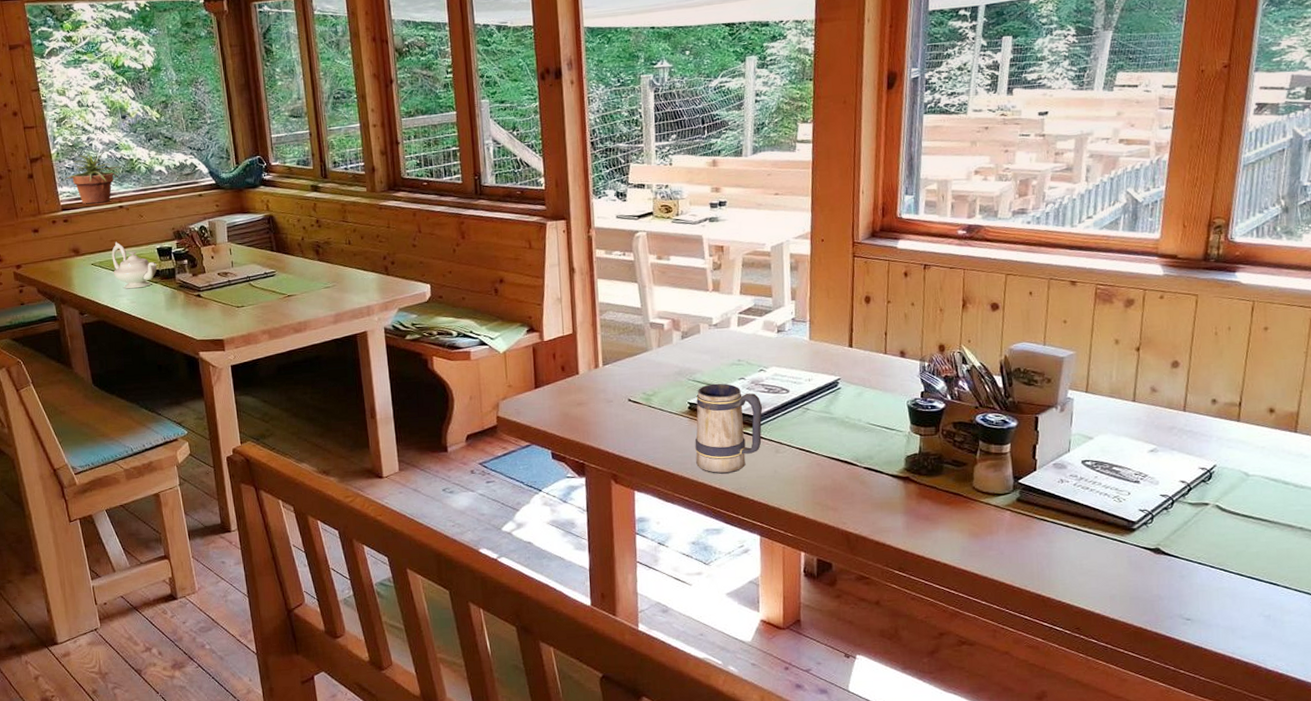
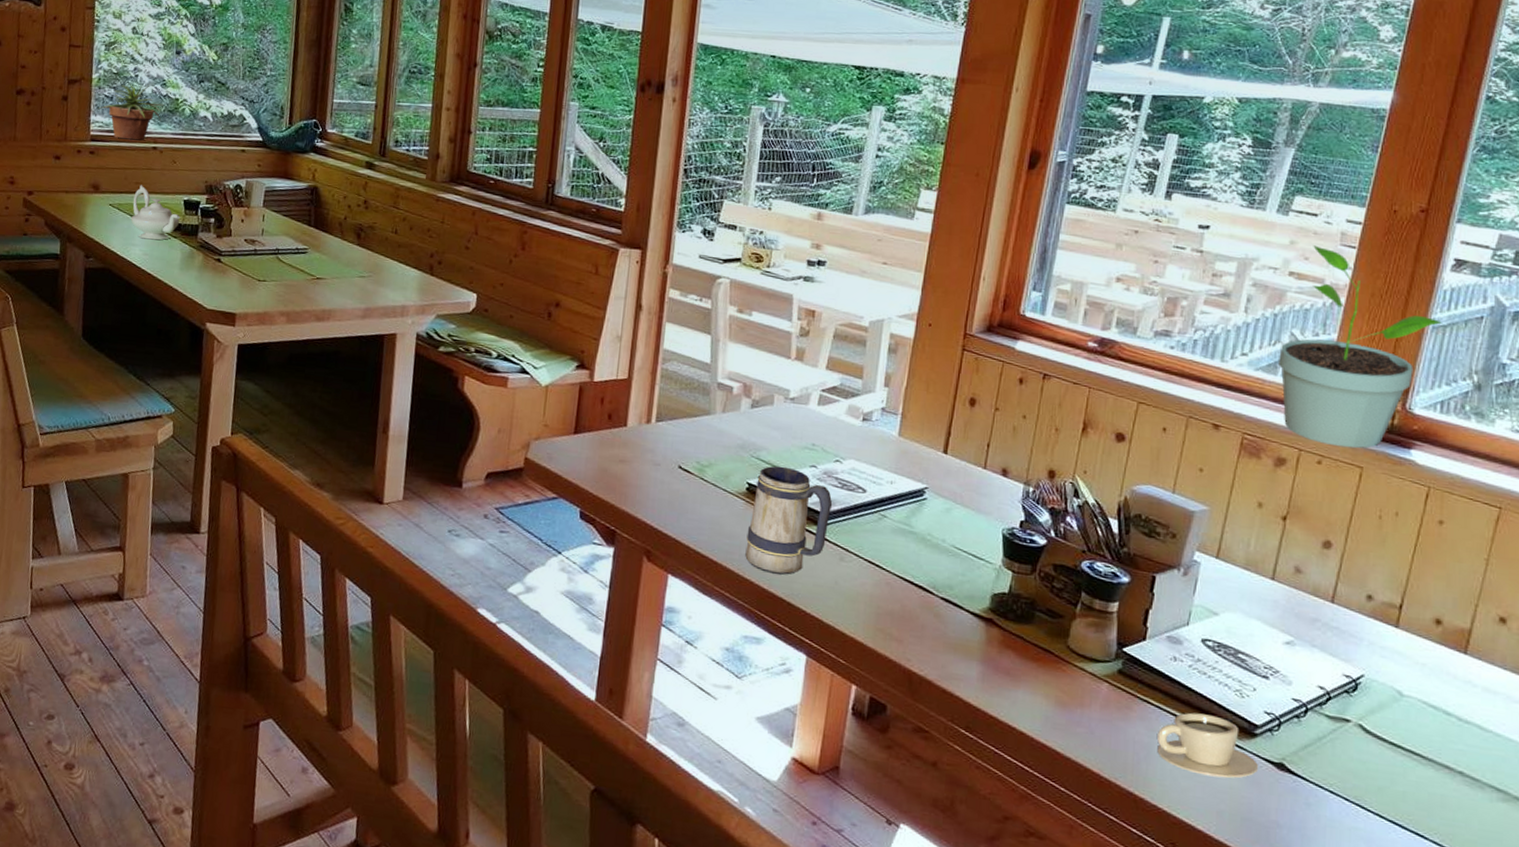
cup: none [1055,520,1139,570] -> present [1157,712,1258,779]
potted plant: none [1118,112,1251,282] -> present [1277,245,1442,449]

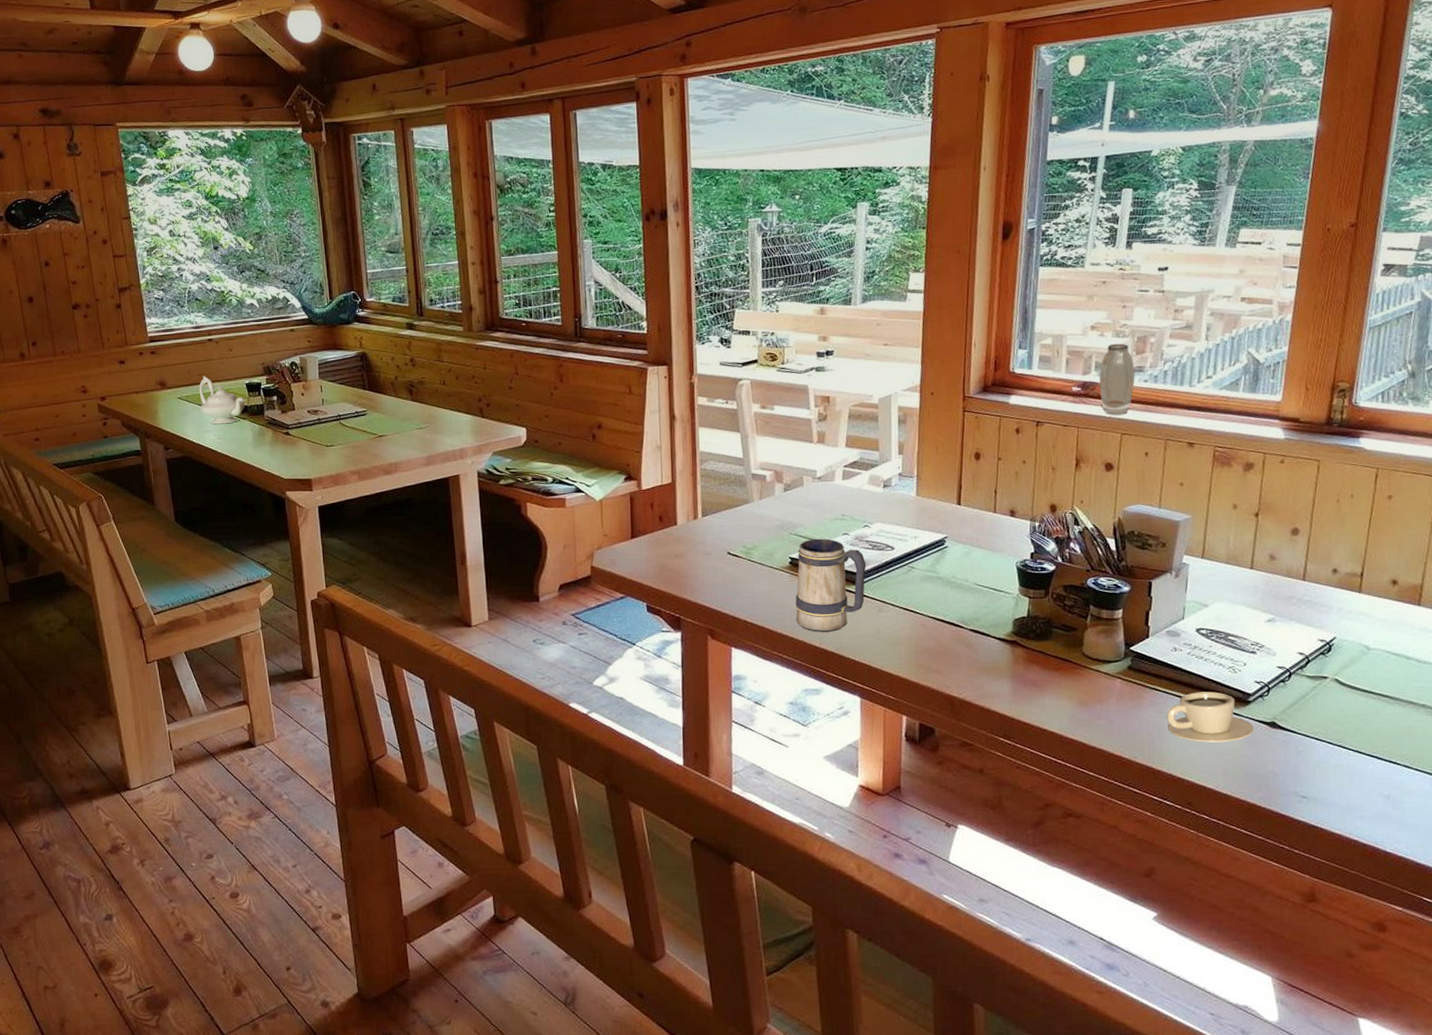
potted plant: present [97,84,164,141] -> none [150,282,212,336]
vase: none [1119,300,1161,382] -> present [1099,343,1135,416]
potted plant: present [1277,245,1442,449] -> none [1238,271,1377,446]

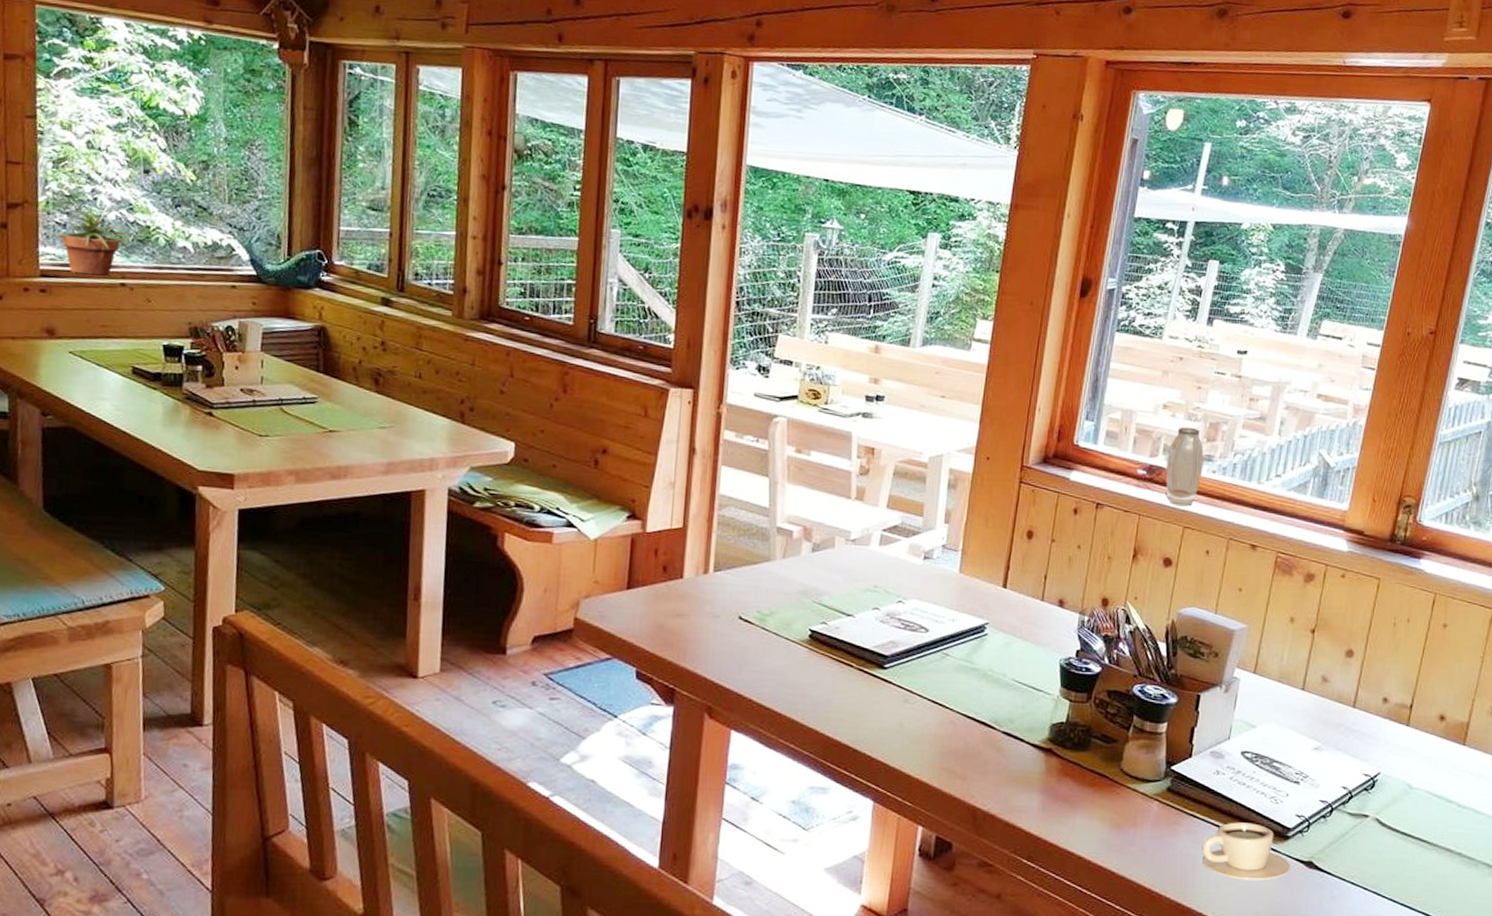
potted plant: none [150,282,212,336] -> present [46,209,132,276]
teapot: present [199,375,246,425] -> none [97,328,160,393]
beer mug: present [795,538,867,632] -> none [809,610,896,721]

